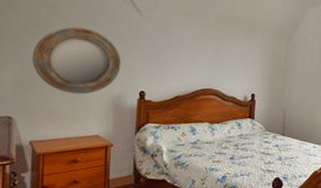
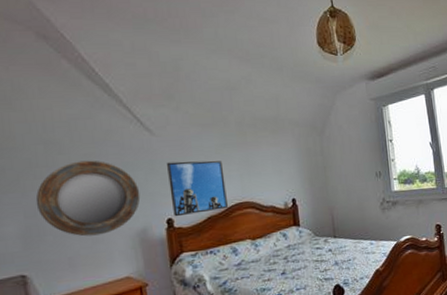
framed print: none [146,42,197,92] -> present [167,160,228,217]

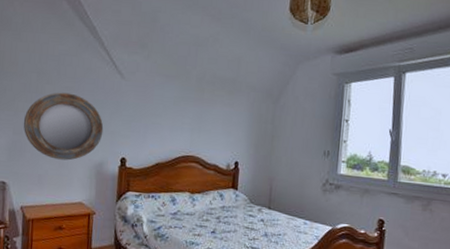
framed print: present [167,160,228,217] -> none [127,106,178,159]

